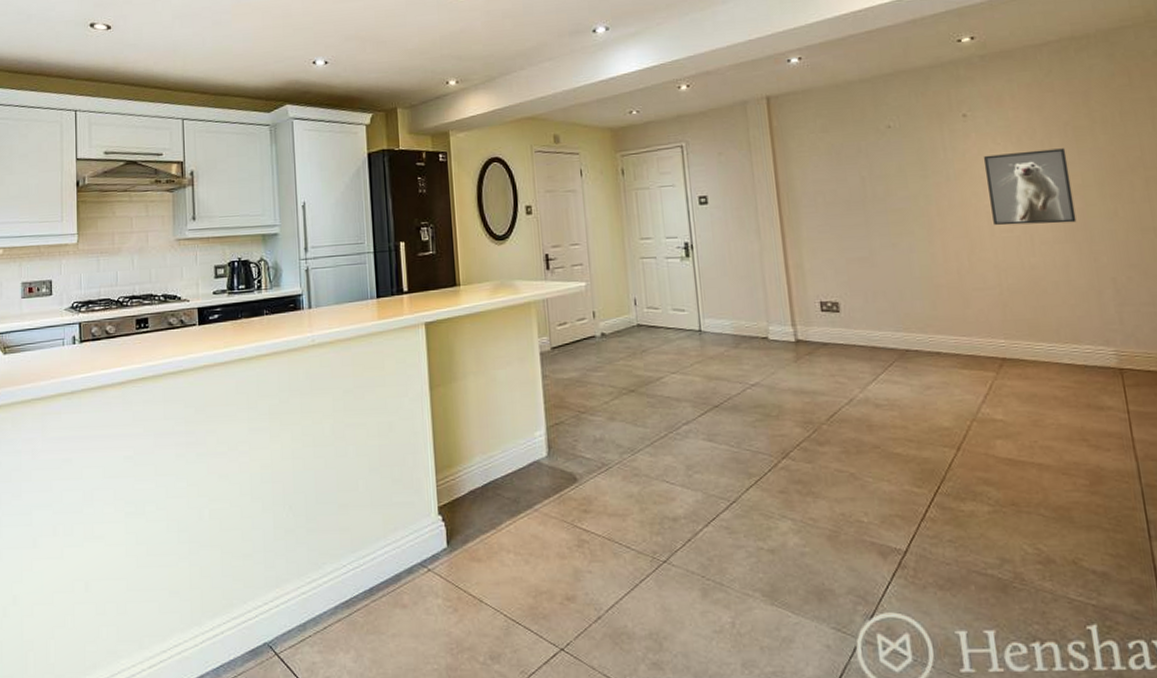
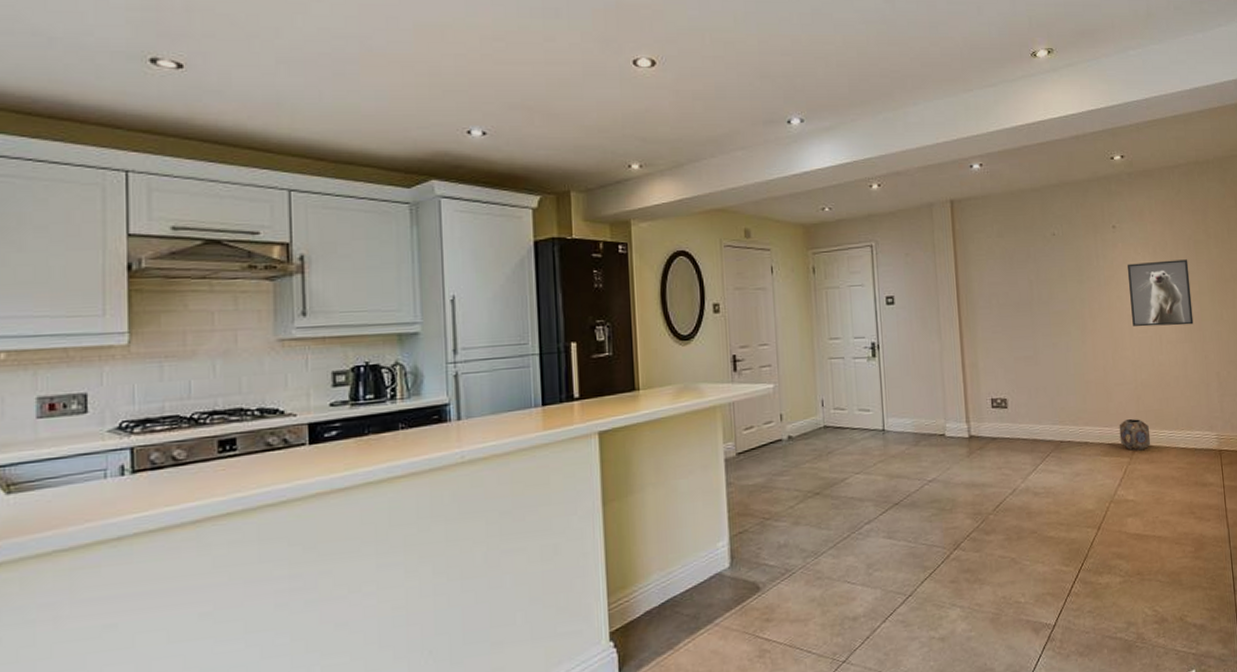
planter: none [980,329,1024,365] -> present [1119,419,1151,451]

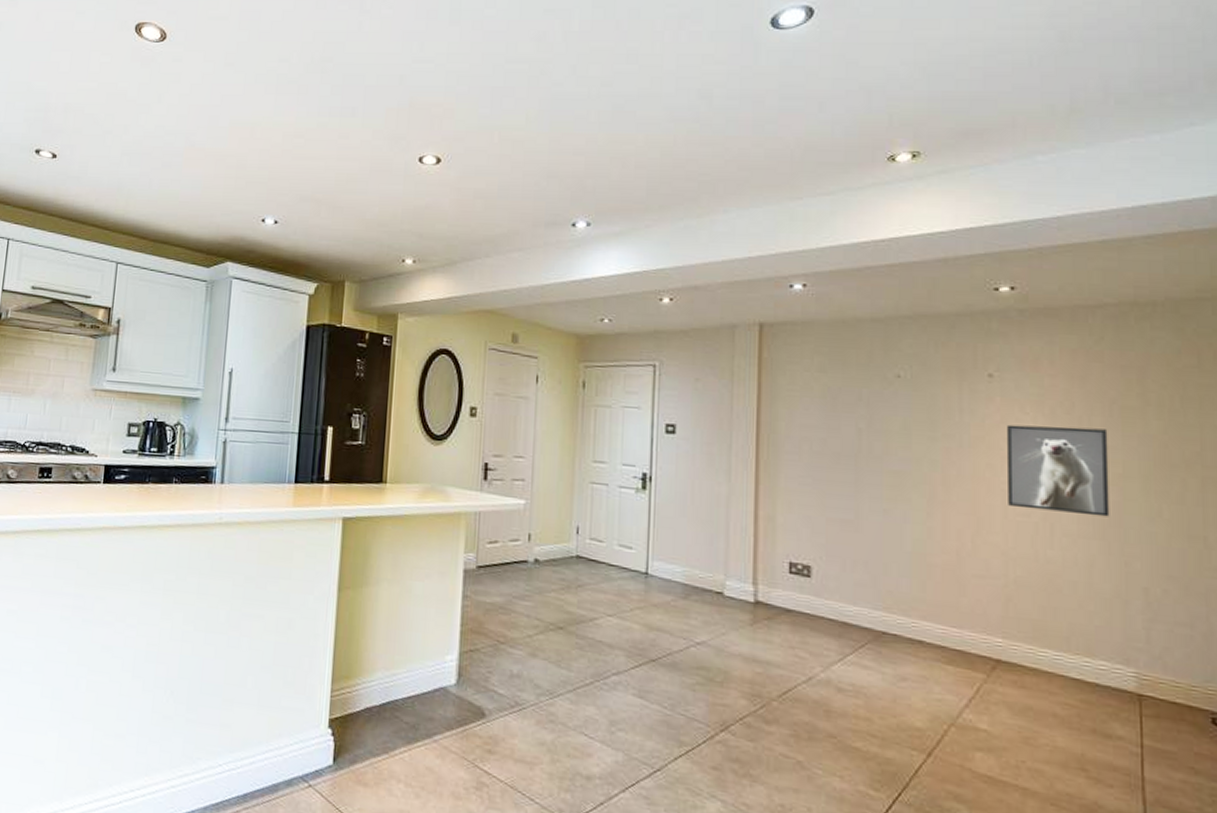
planter: present [1119,419,1151,451] -> none [973,624,1023,669]

